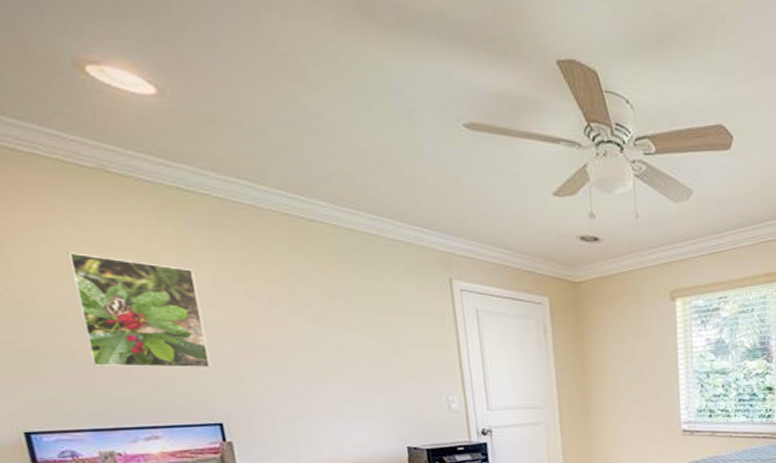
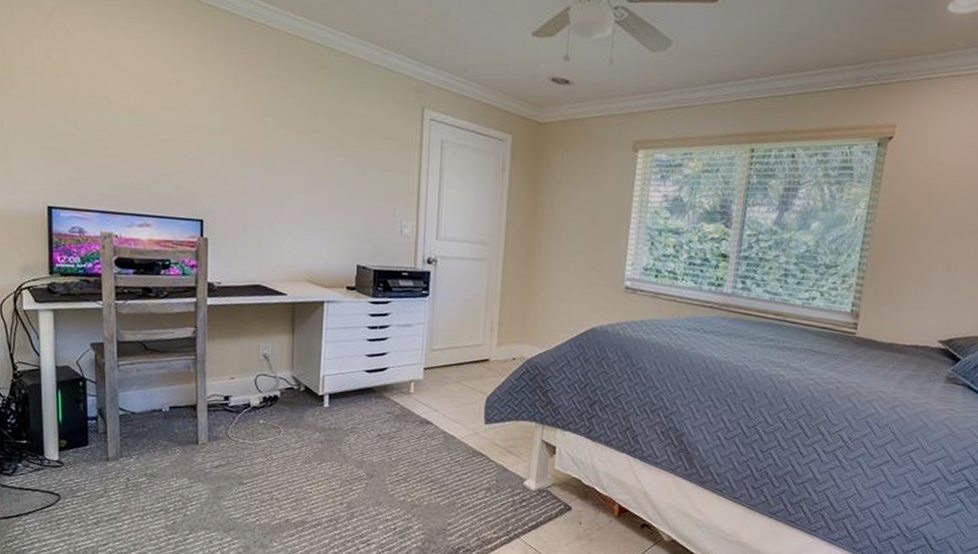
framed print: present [67,252,212,369] -> none [110,53,205,168]

